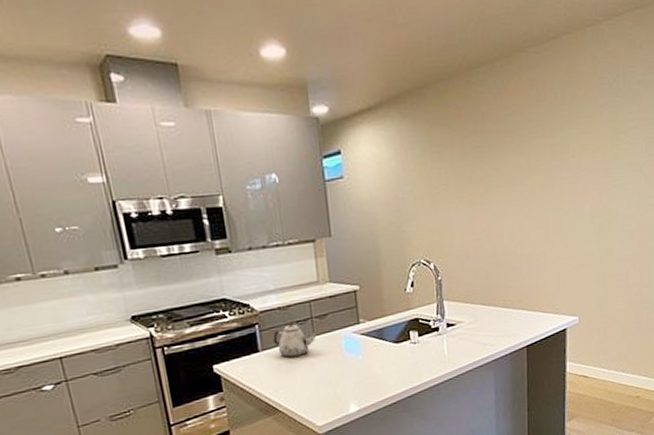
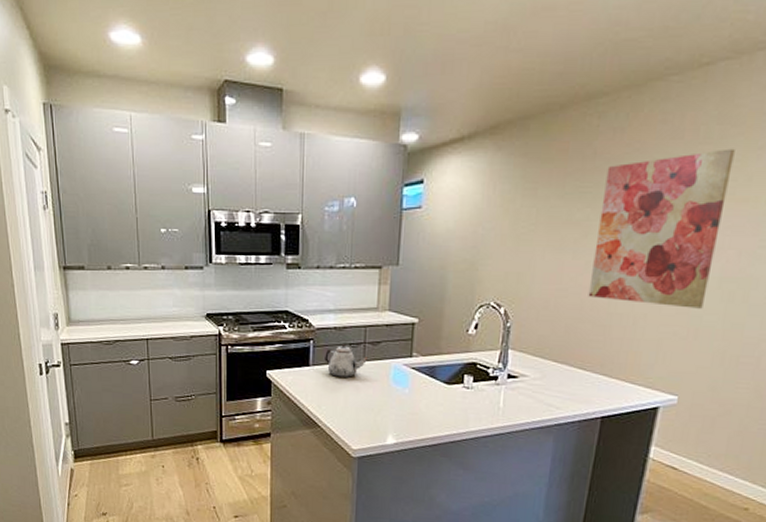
wall art: none [495,107,585,244] -> present [588,148,735,309]

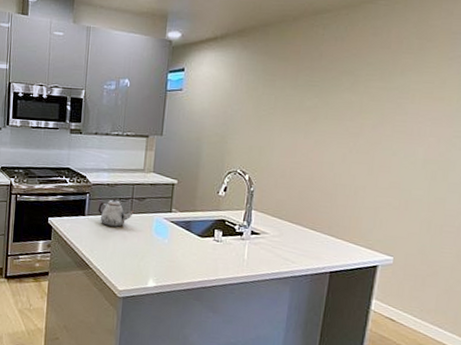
wall art: present [588,148,735,309] -> none [317,58,431,184]

